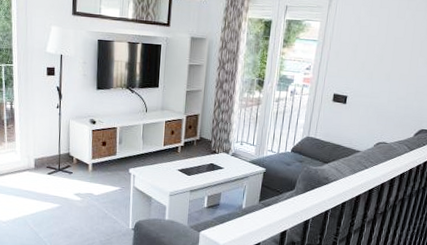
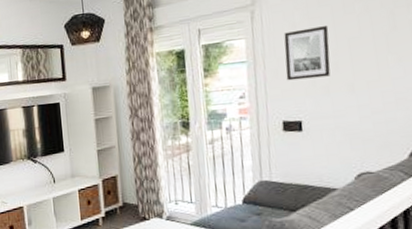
wall art: none [344,23,384,65] -> present [284,26,331,81]

